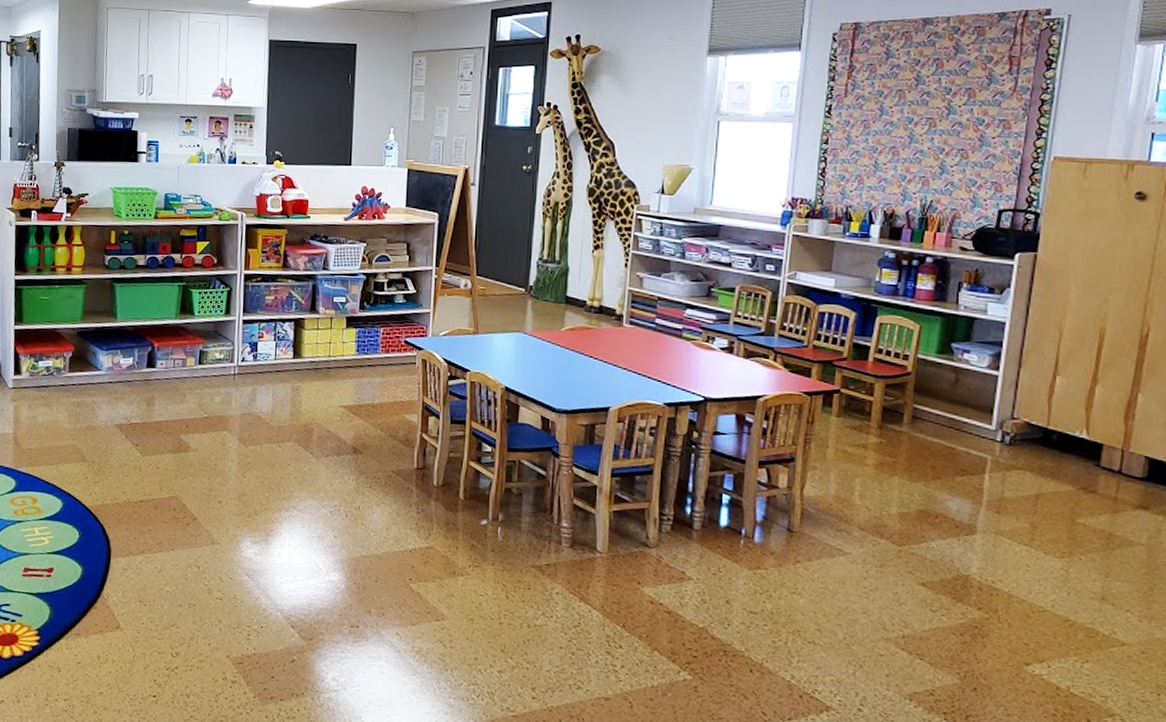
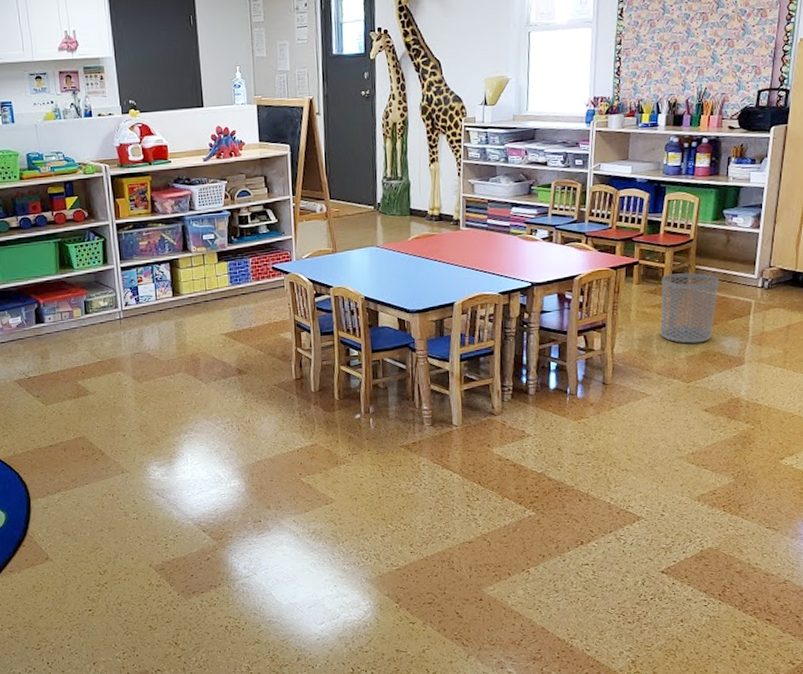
waste bin: none [865,410,944,499] -> present [660,273,719,344]

